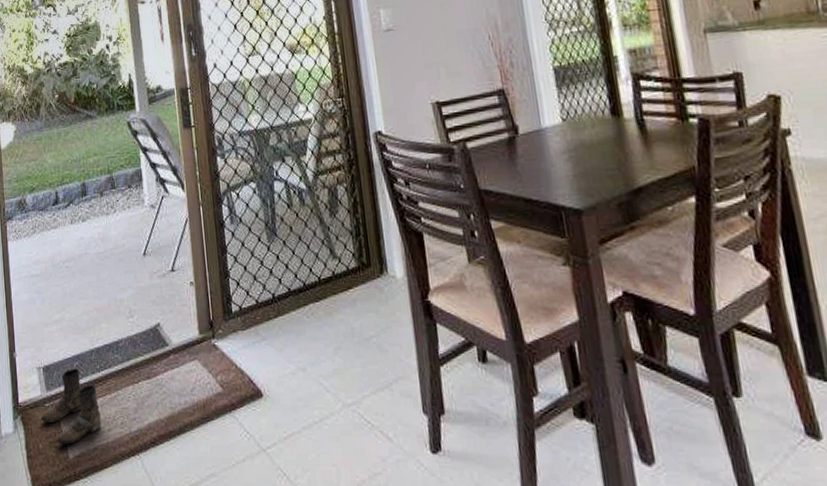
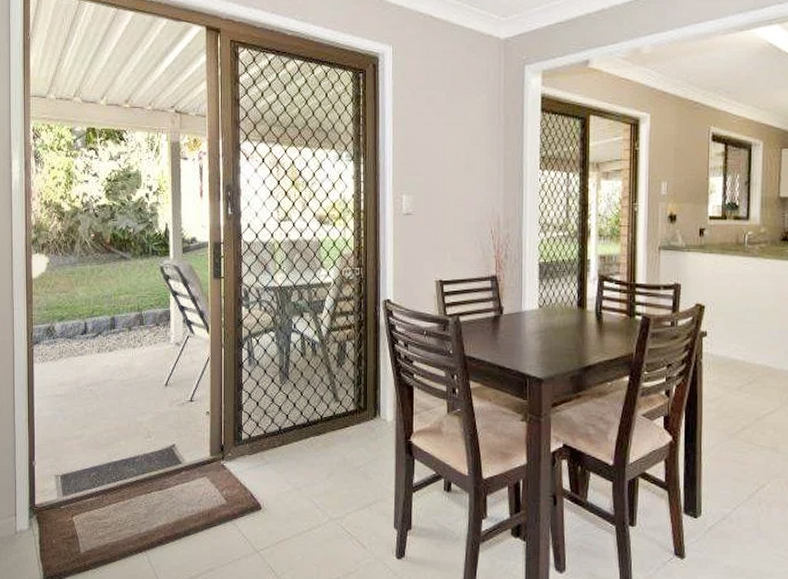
boots: present [41,368,101,445] -> none [56,478,113,542]

